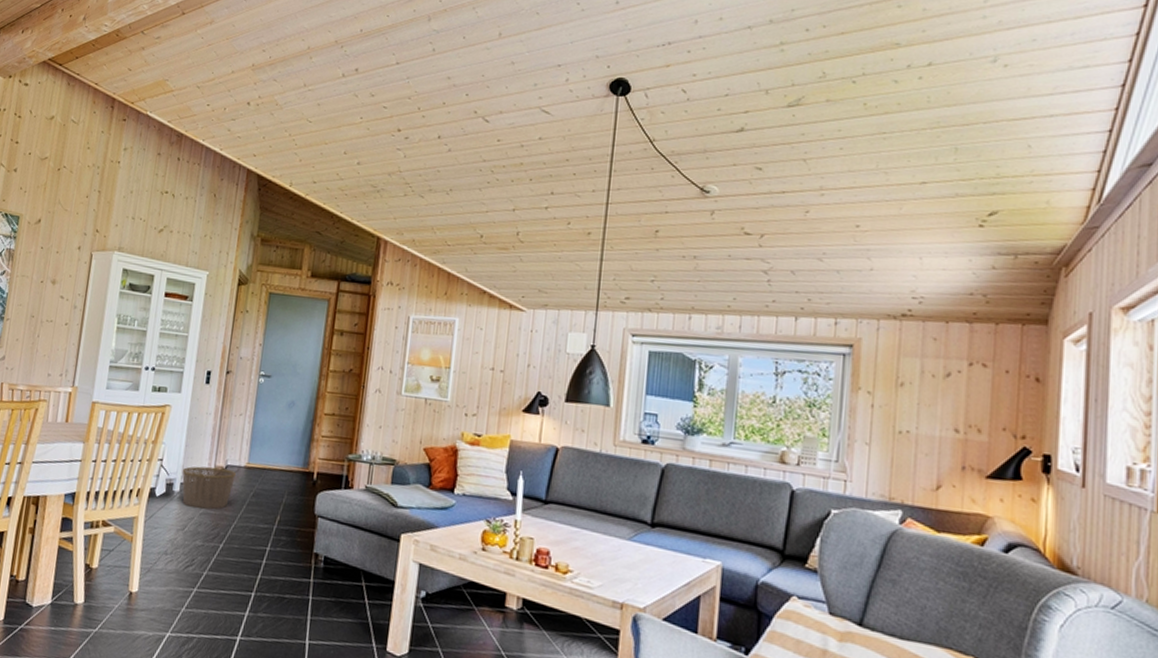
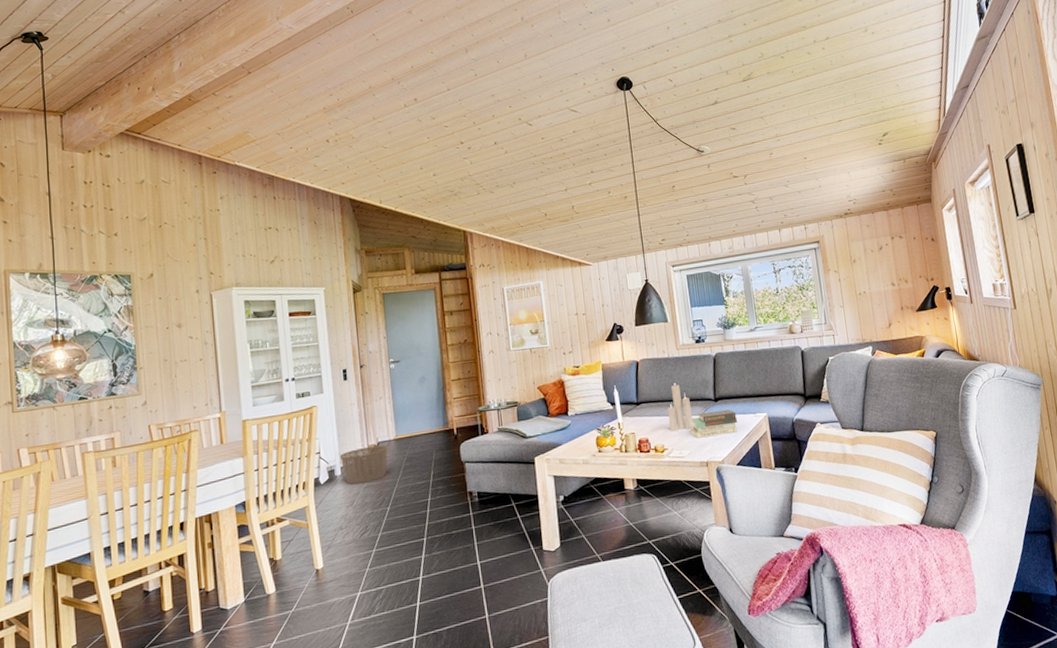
candle: none [580,488,617,555] -> present [667,383,694,432]
books: none [607,536,677,576] -> present [689,409,737,438]

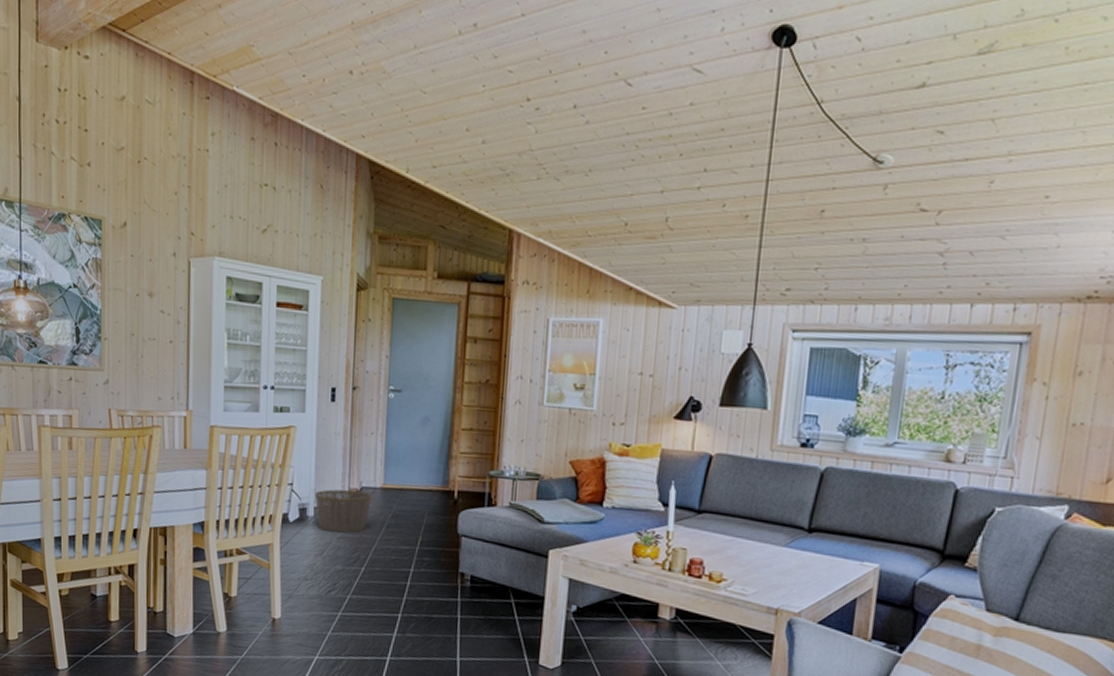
candle: present [667,383,694,432] -> none [735,495,773,562]
books: present [689,409,737,438] -> none [762,543,835,580]

